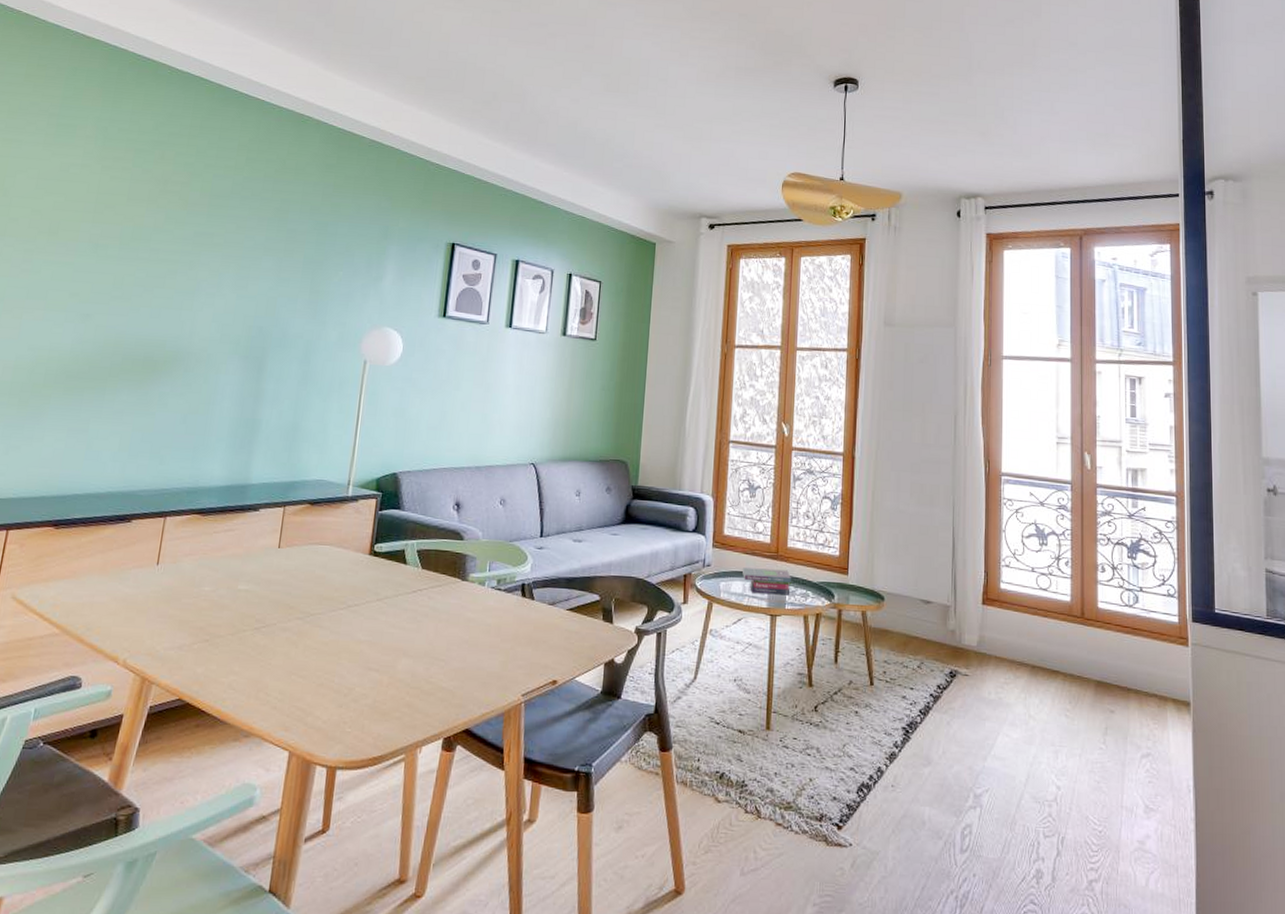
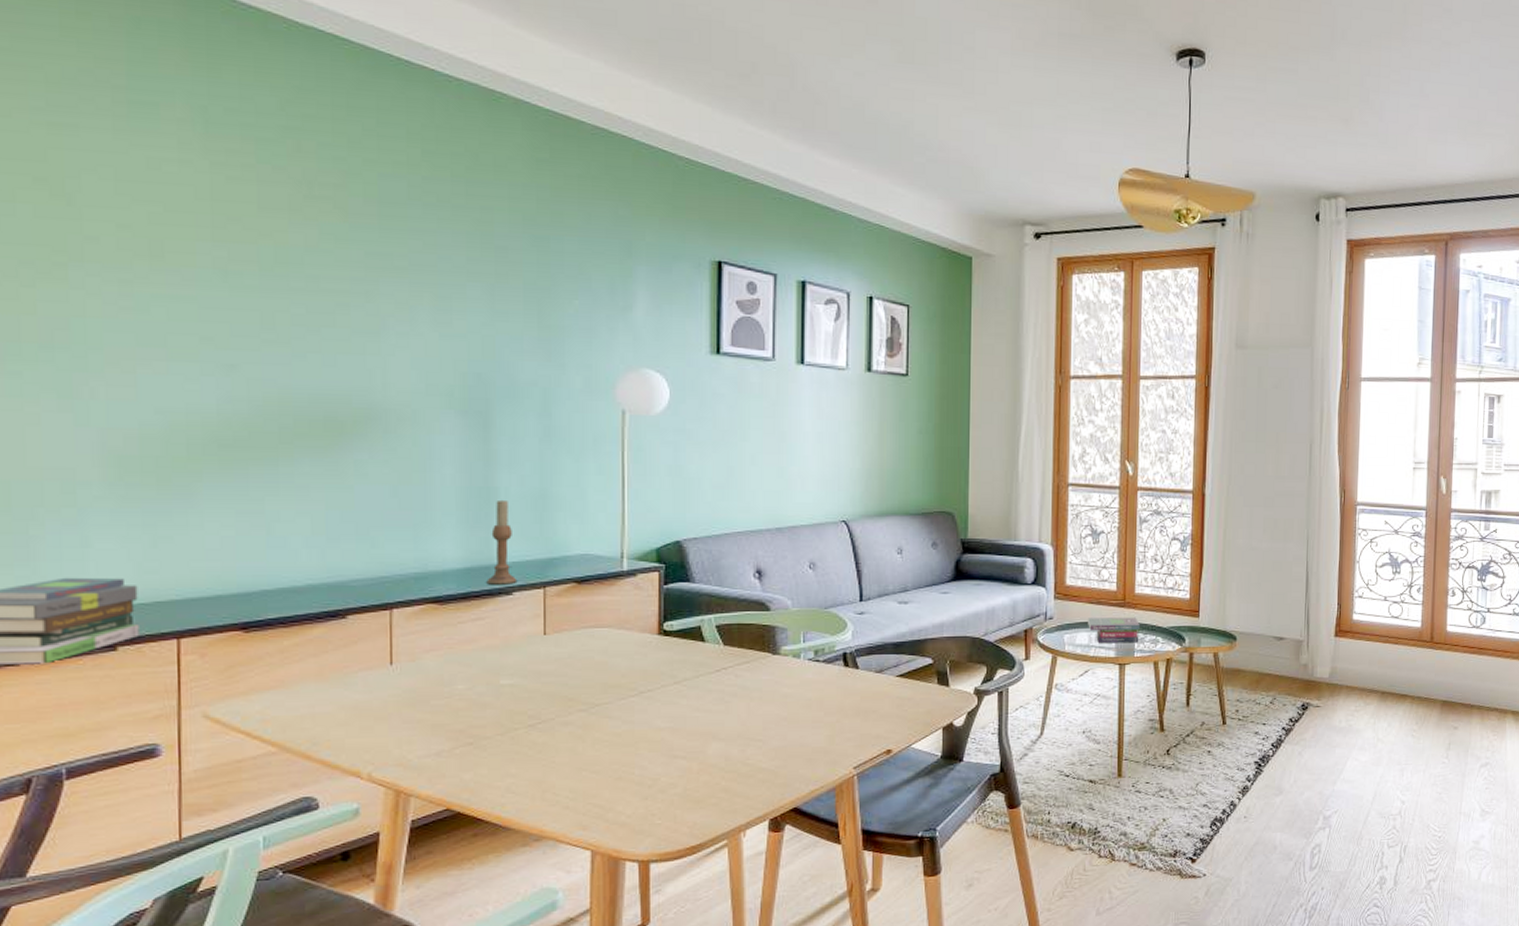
candlestick: none [240,430,267,503] -> present [486,499,518,586]

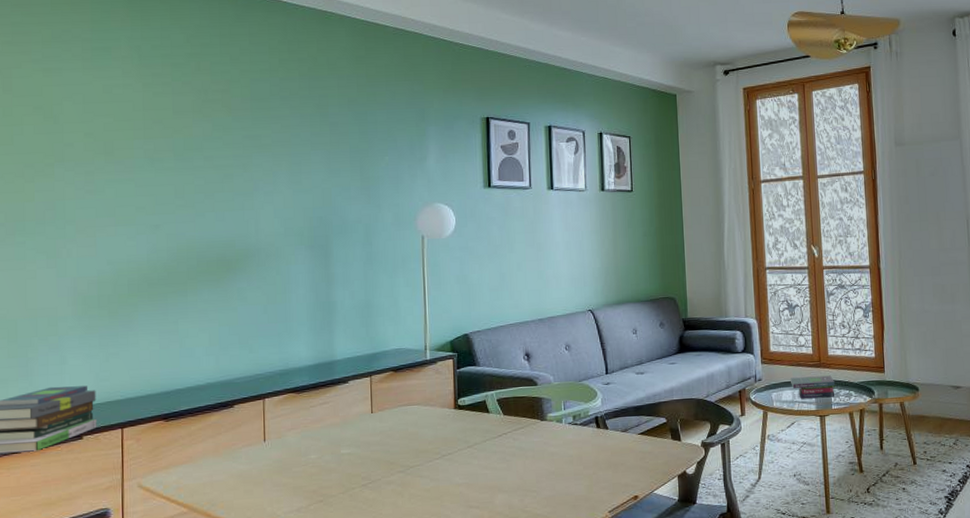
candlestick: present [486,499,518,586] -> none [329,310,352,377]

